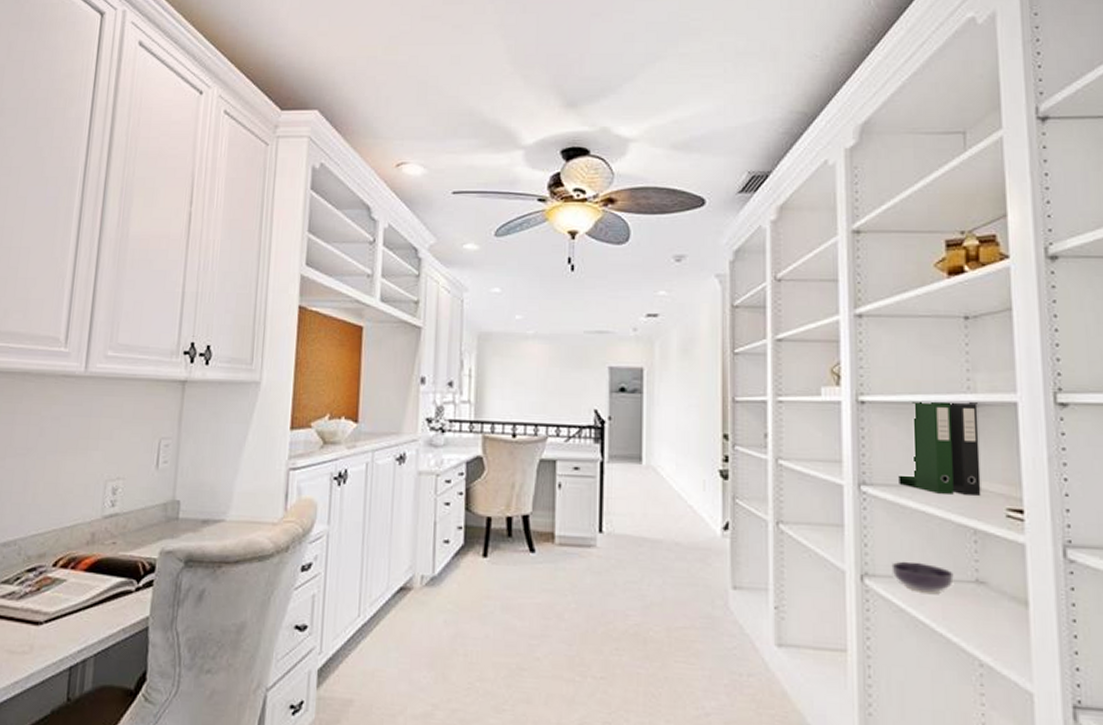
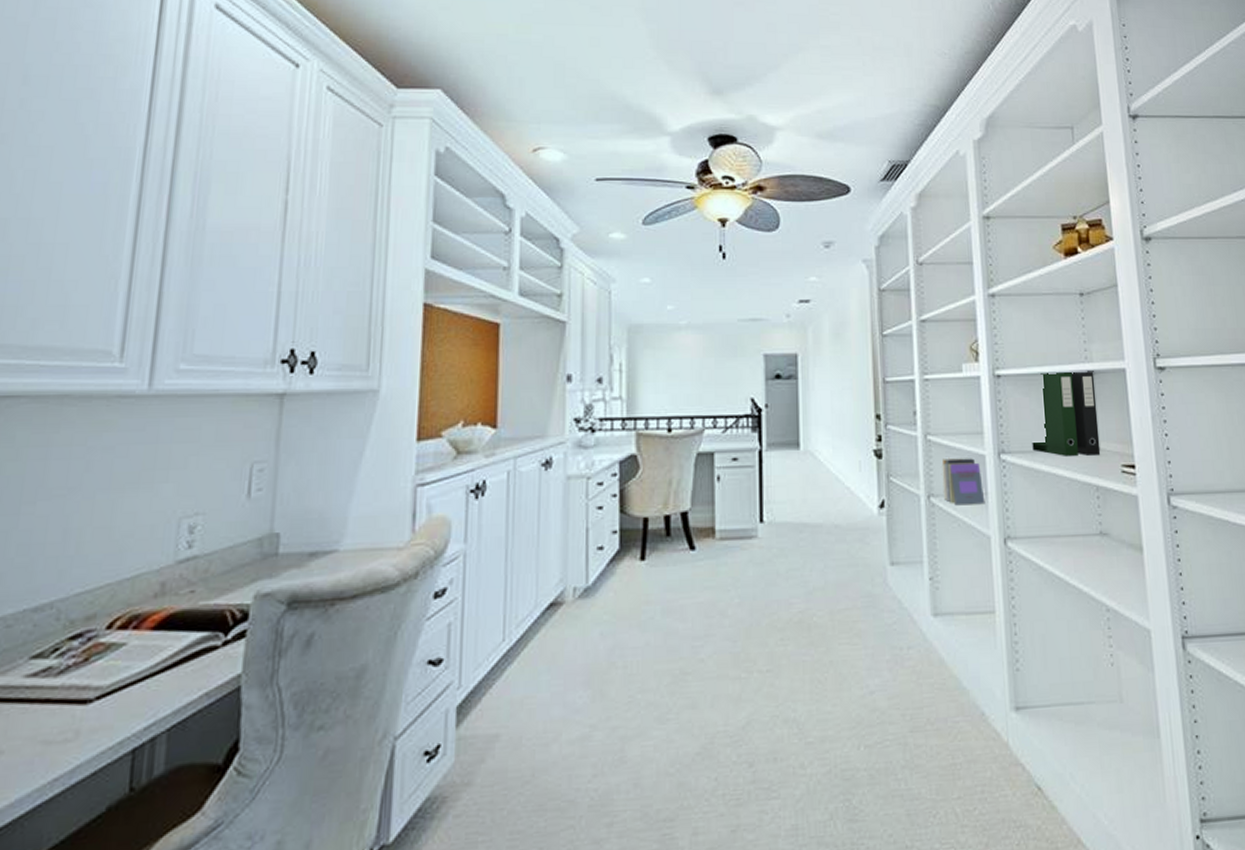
books: none [793,485,841,537] -> present [942,458,985,506]
bowl: present [891,562,954,593] -> none [1030,522,1082,549]

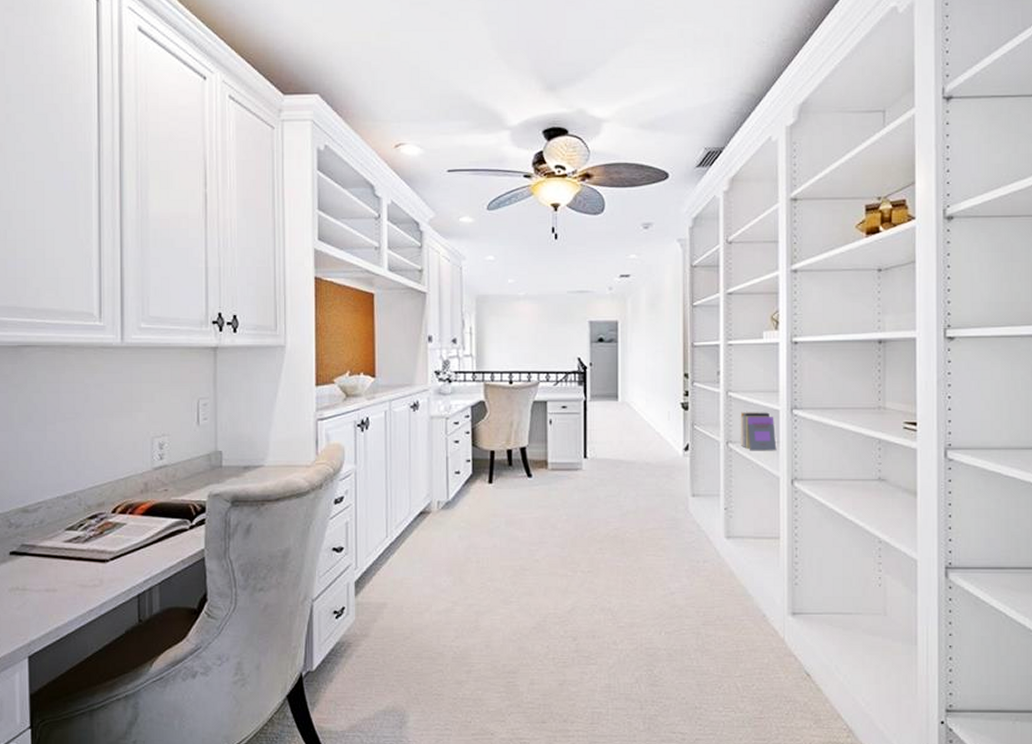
binder: present [1032,372,1101,458] -> none [822,340,885,414]

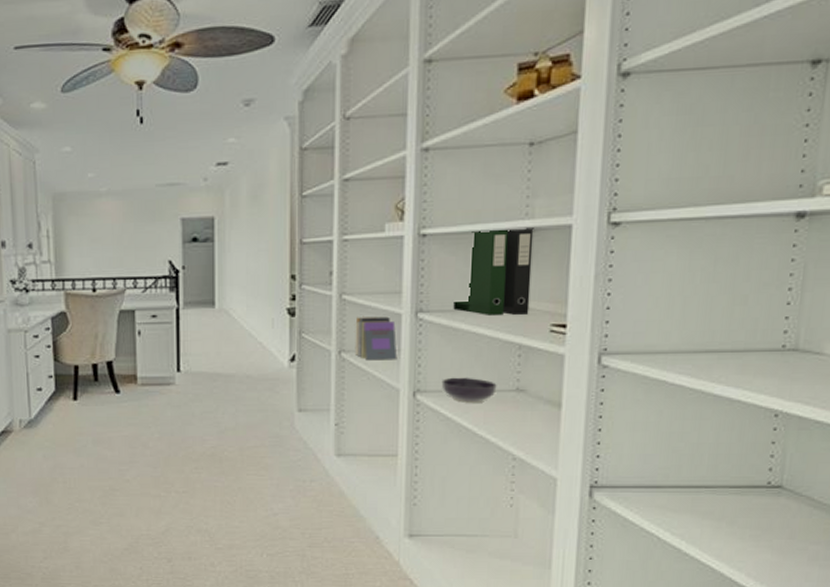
bowl: none [815,468,862,490] -> present [441,378,497,403]
binder: none [822,340,885,414] -> present [453,229,534,317]

